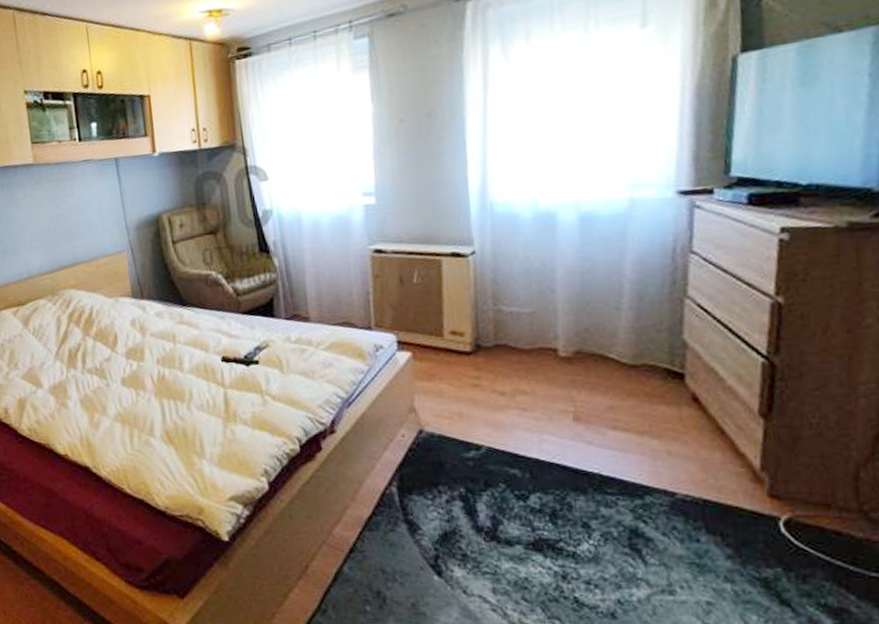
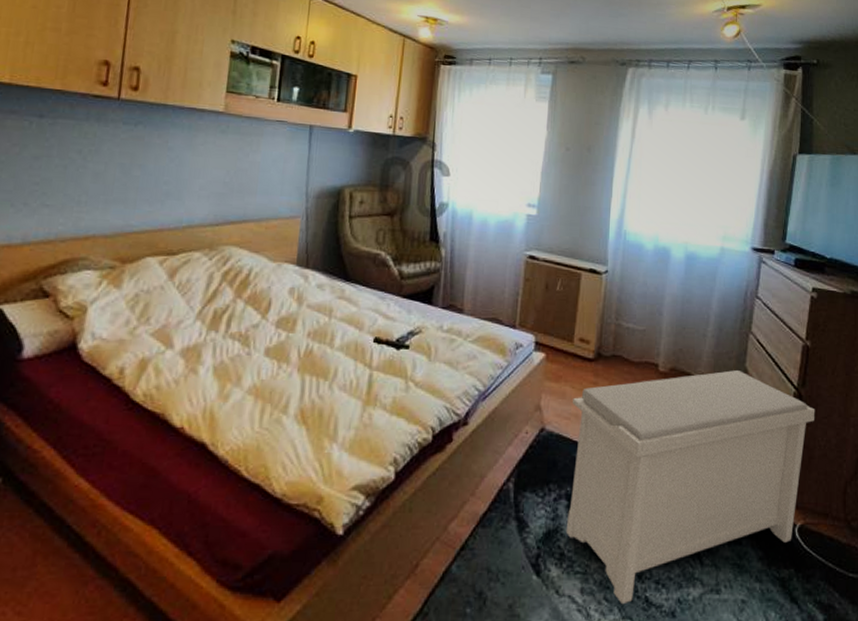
bench: none [451,344,800,605] -> present [566,370,816,605]

